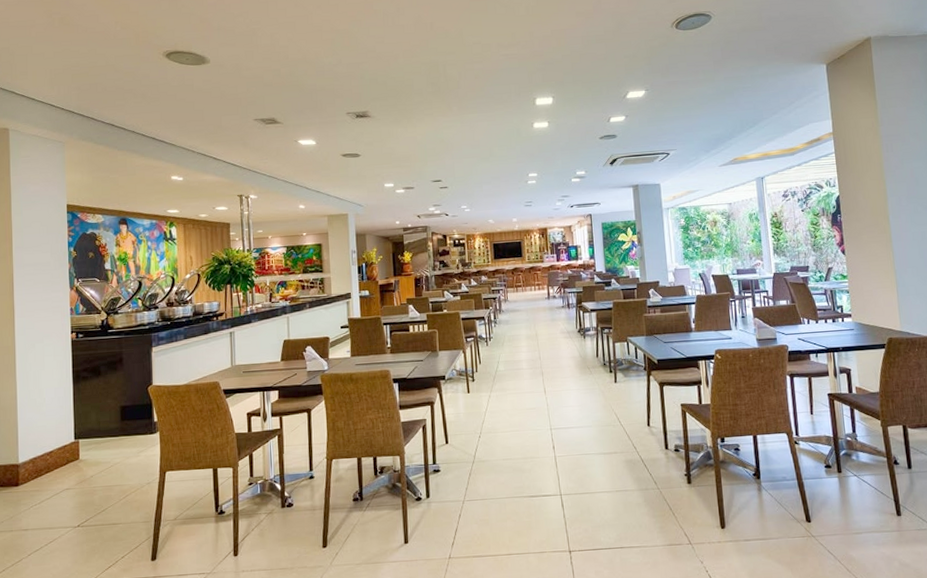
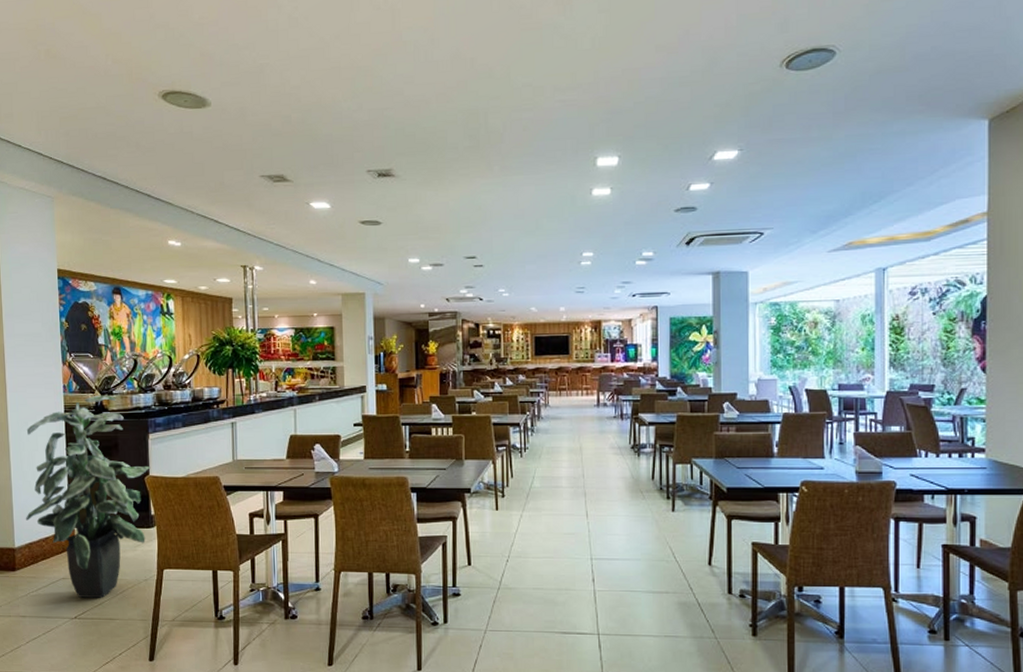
indoor plant: none [30,314,154,506] -> present [25,395,151,598]

